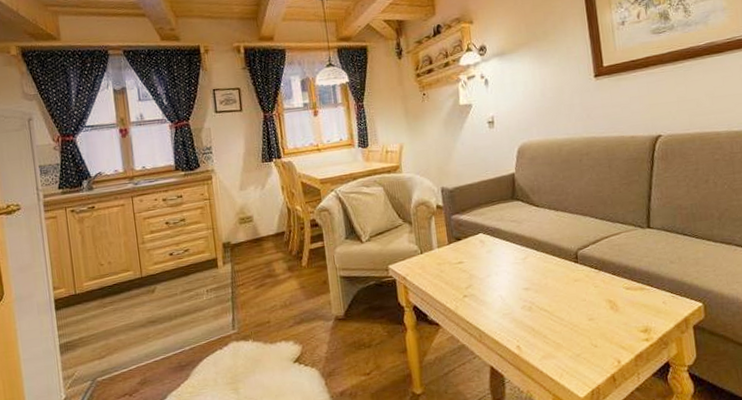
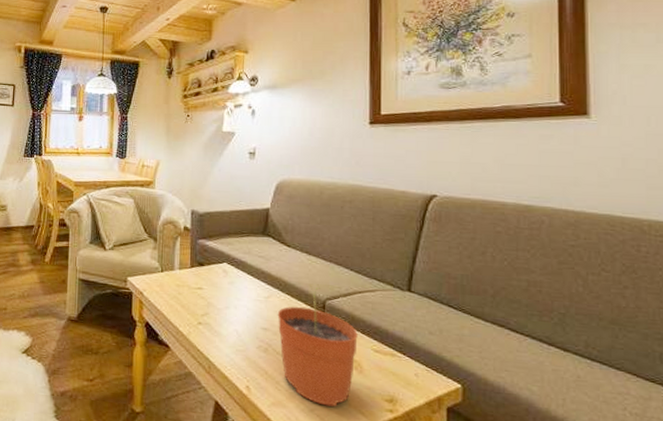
plant pot: none [535,239,611,348] -> present [277,285,358,407]

